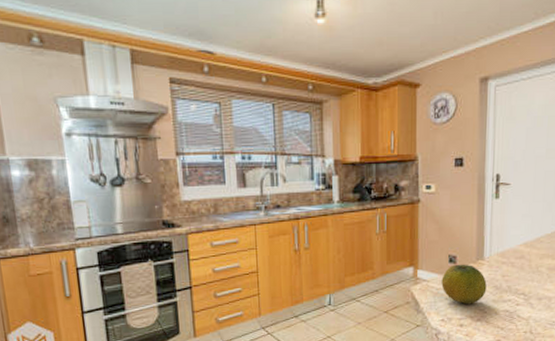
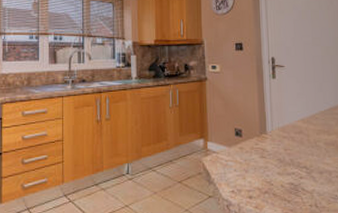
fruit: present [441,264,487,305] -> none [230,137,271,177]

